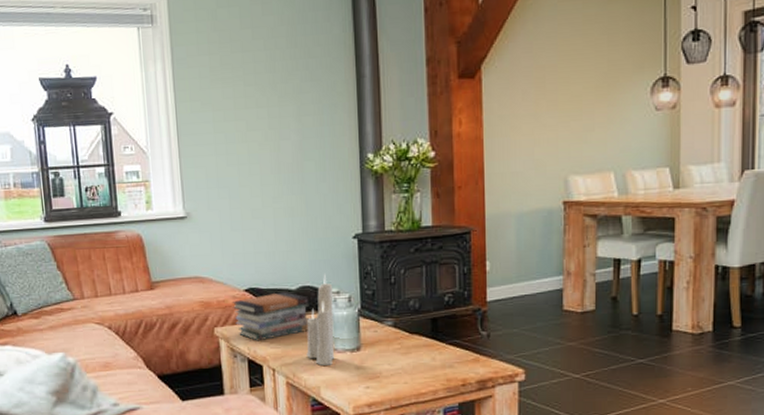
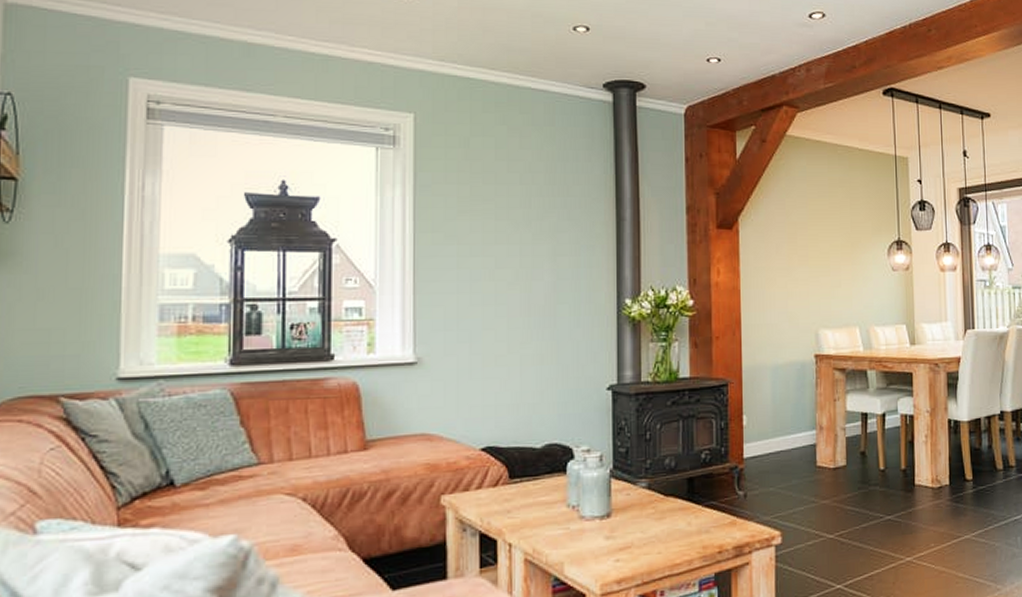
book stack: present [231,292,310,341] -> none [464,450,556,511]
candle: present [305,274,335,365] -> none [548,430,583,537]

